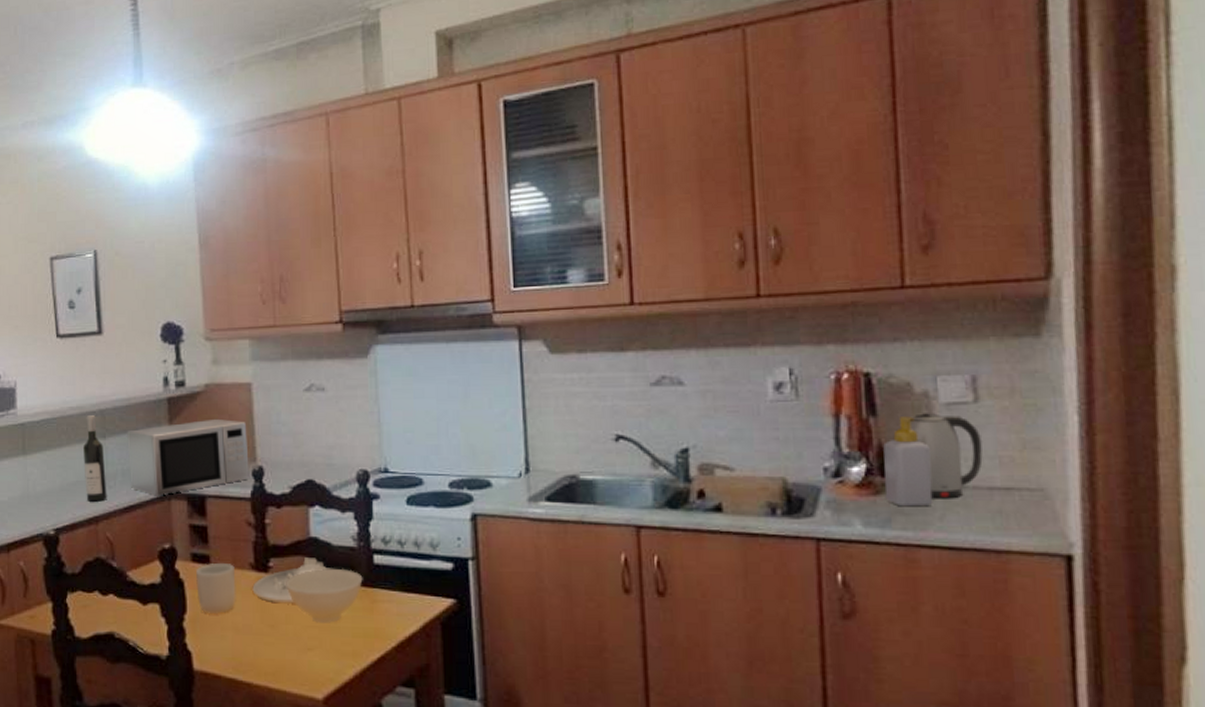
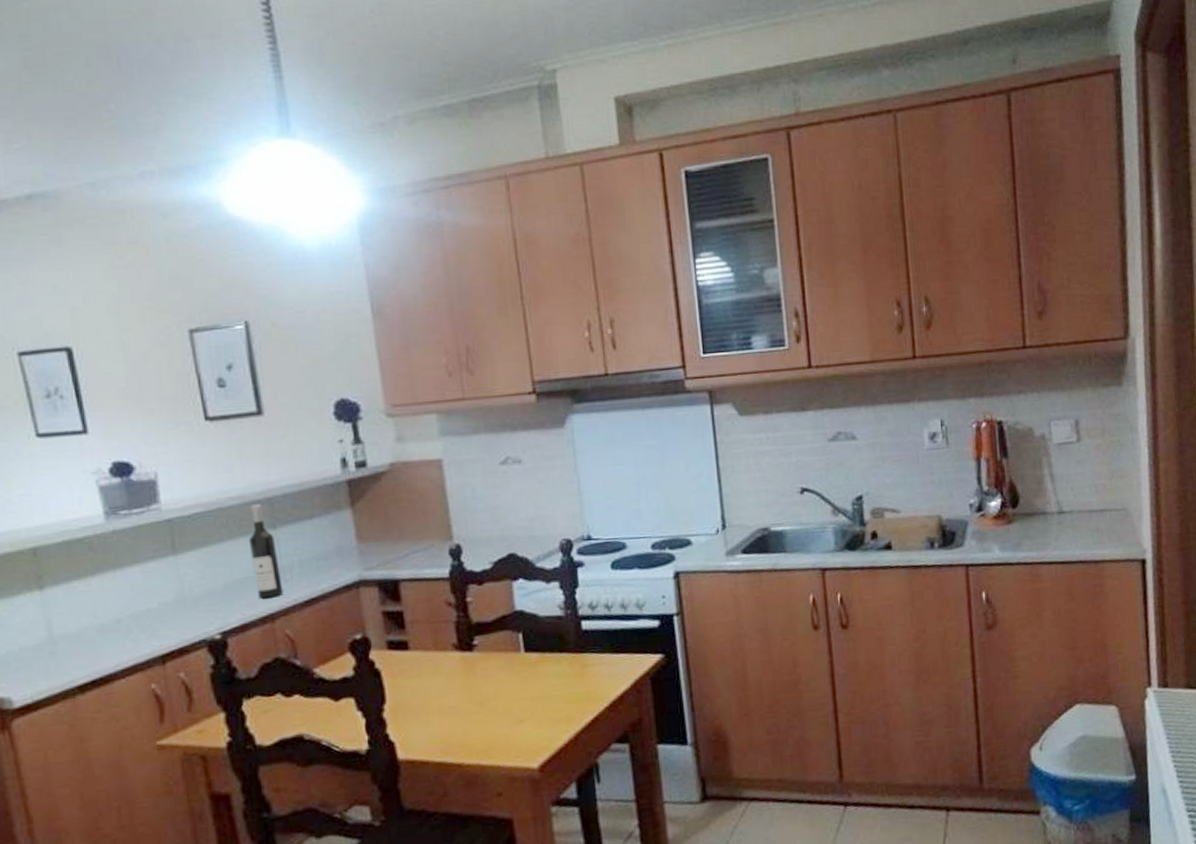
microwave: present [127,418,249,496] -> none [302,498,446,586]
mug: present [196,562,238,615] -> none [394,646,442,701]
plate: present [252,558,335,604] -> none [457,631,543,681]
bowl: present [286,569,363,623] -> none [492,638,572,695]
soap bottle: present [883,416,933,507] -> none [1013,456,1050,532]
kettle: present [899,413,983,499] -> none [1024,452,1084,524]

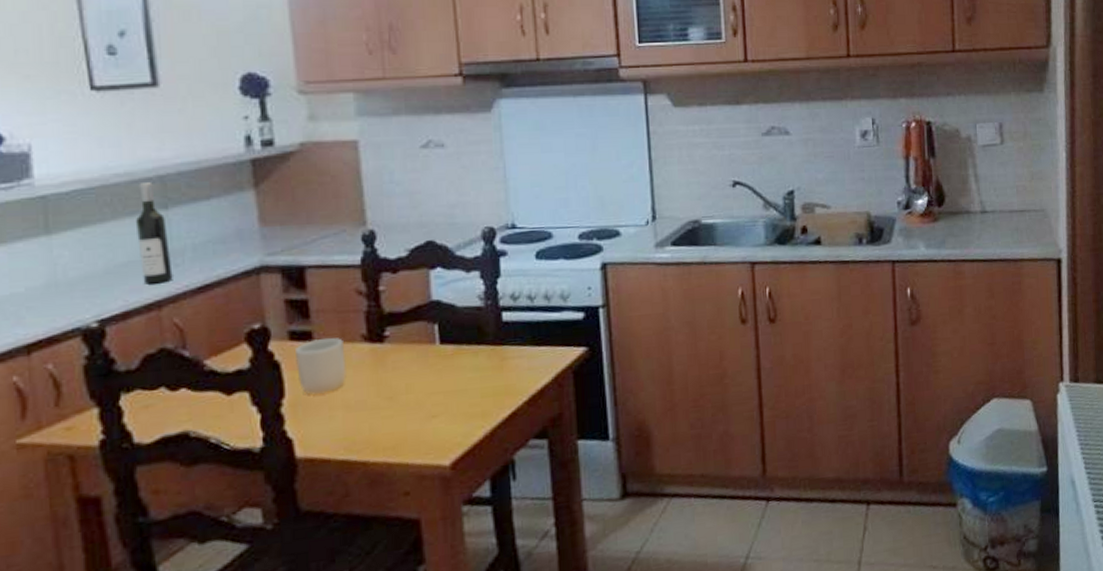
mug: none [394,646,442,701] -> present [295,337,348,395]

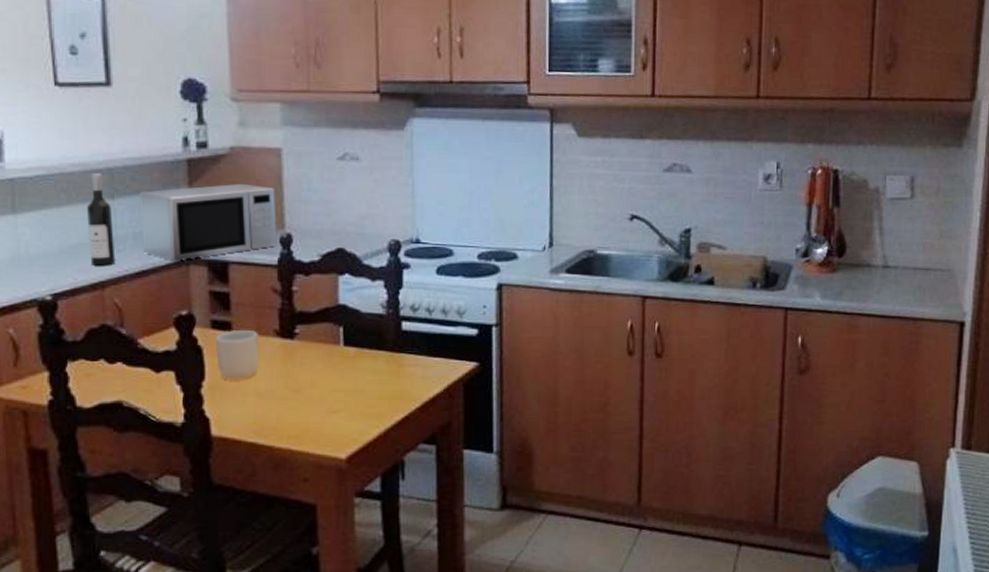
microwave: none [198,180,358,271] -> present [140,183,277,262]

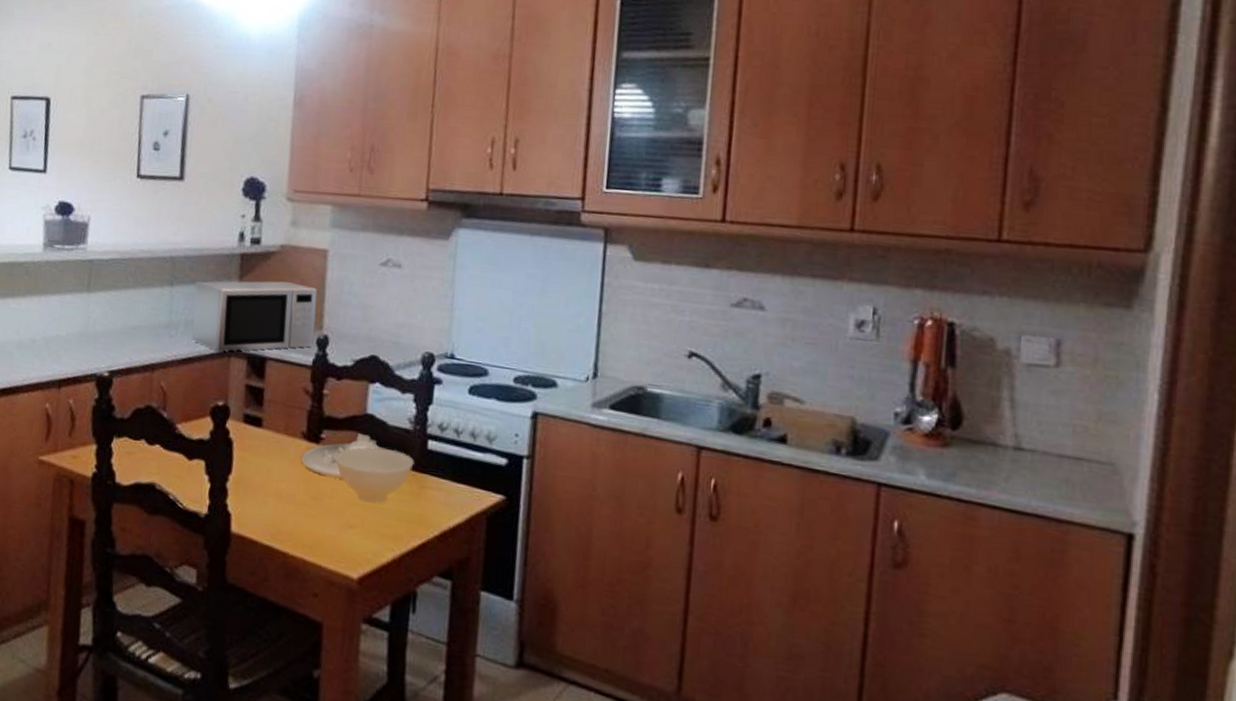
bottle: present [86,173,116,266] -> none [145,260,170,350]
mug: present [216,329,261,381] -> none [244,426,286,480]
plate: none [276,324,363,369] -> present [301,433,387,479]
bowl: none [312,335,391,387] -> present [335,447,415,504]

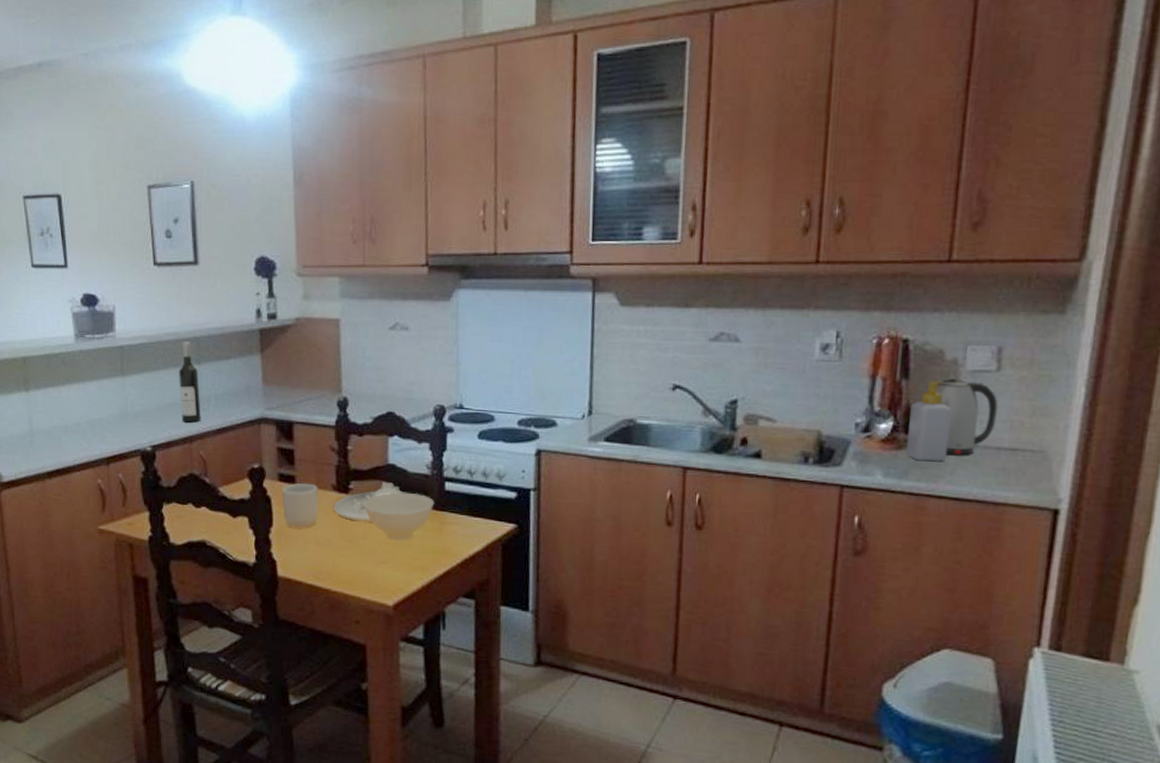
bottle: none [145,260,170,350] -> present [178,342,201,423]
microwave: present [192,281,317,352] -> none [221,351,335,420]
mug: none [244,426,286,480] -> present [282,483,320,529]
soap bottle: none [952,371,1005,465] -> present [905,381,951,461]
kettle: none [976,371,1058,461] -> present [927,378,998,456]

